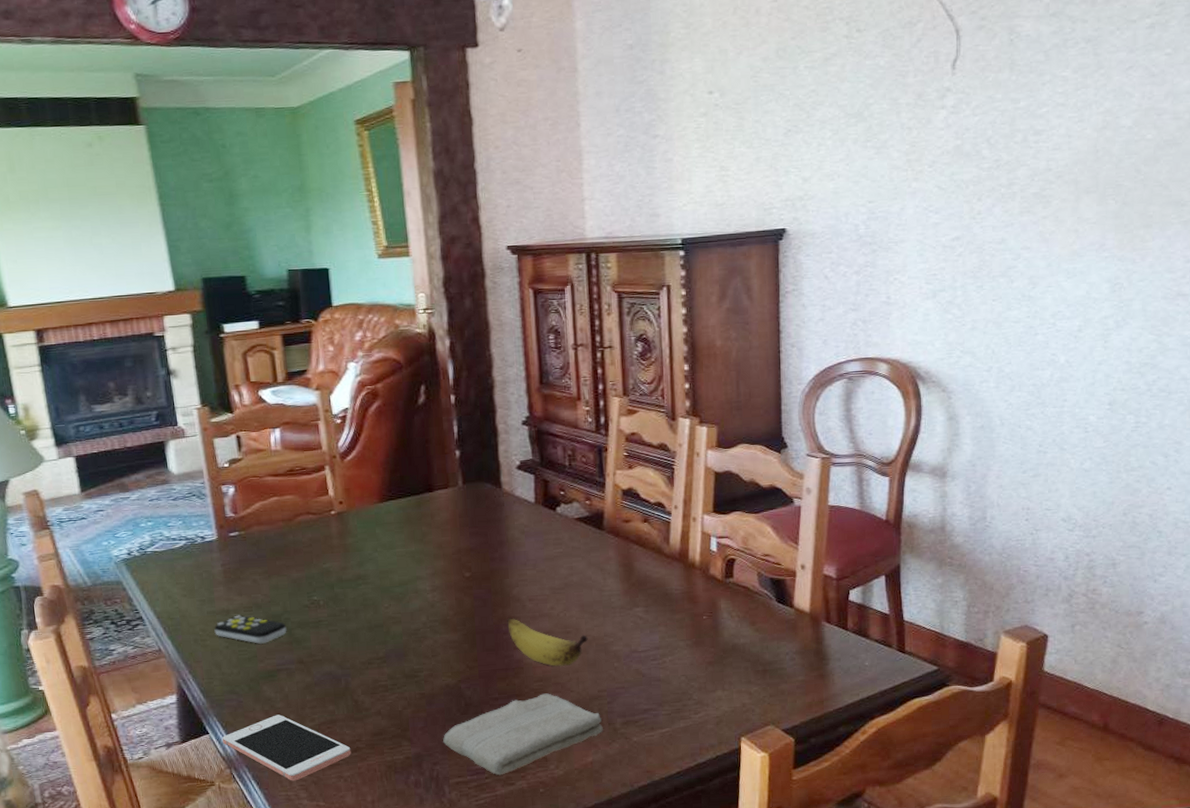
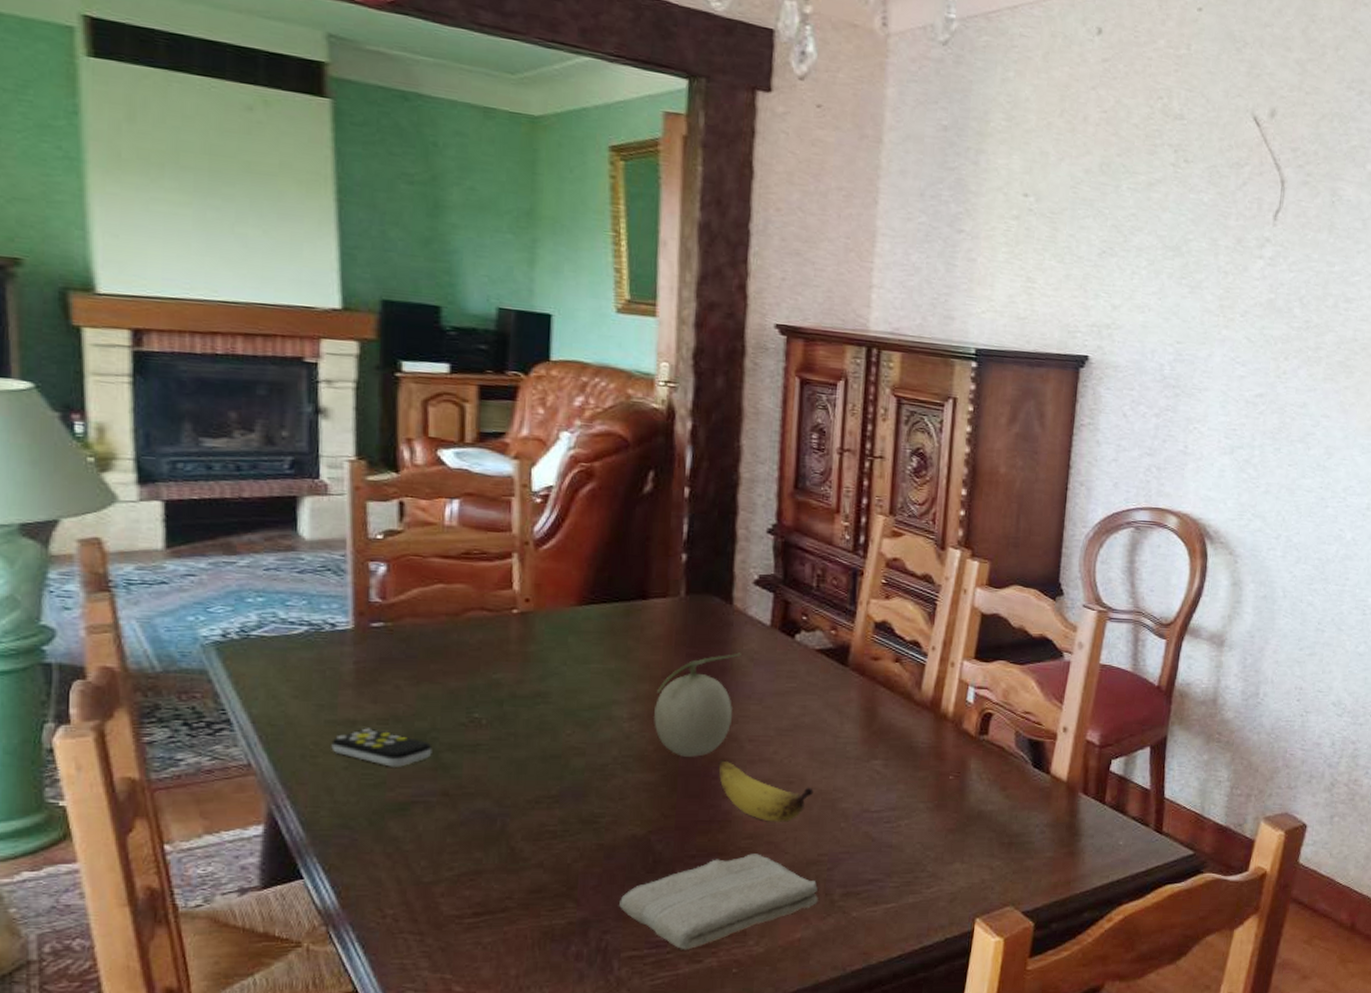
cell phone: present [222,714,351,781] -> none [322,859,497,946]
fruit: none [450,527,514,618] -> present [653,652,741,757]

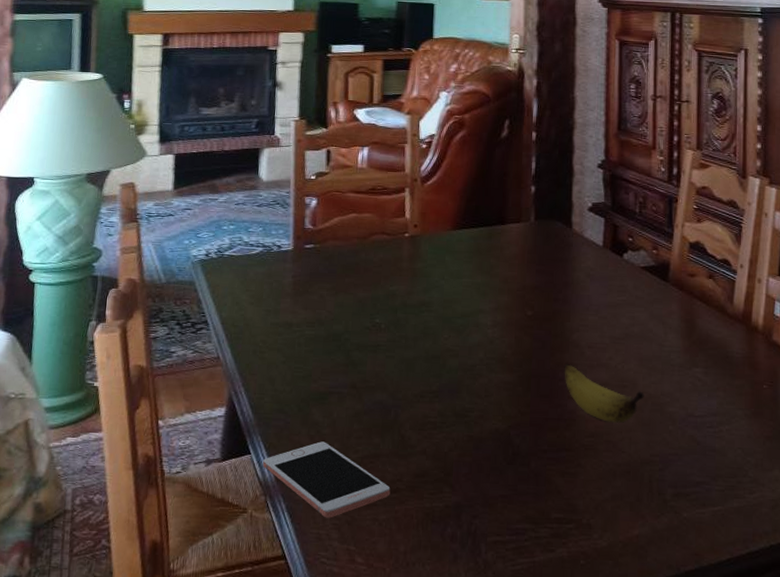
cell phone: none [322,859,497,946] -> present [263,441,391,518]
remote control: present [331,728,433,767] -> none [274,329,345,363]
washcloth: present [619,854,818,950] -> none [486,451,652,539]
fruit: present [653,652,741,757] -> none [511,269,580,361]

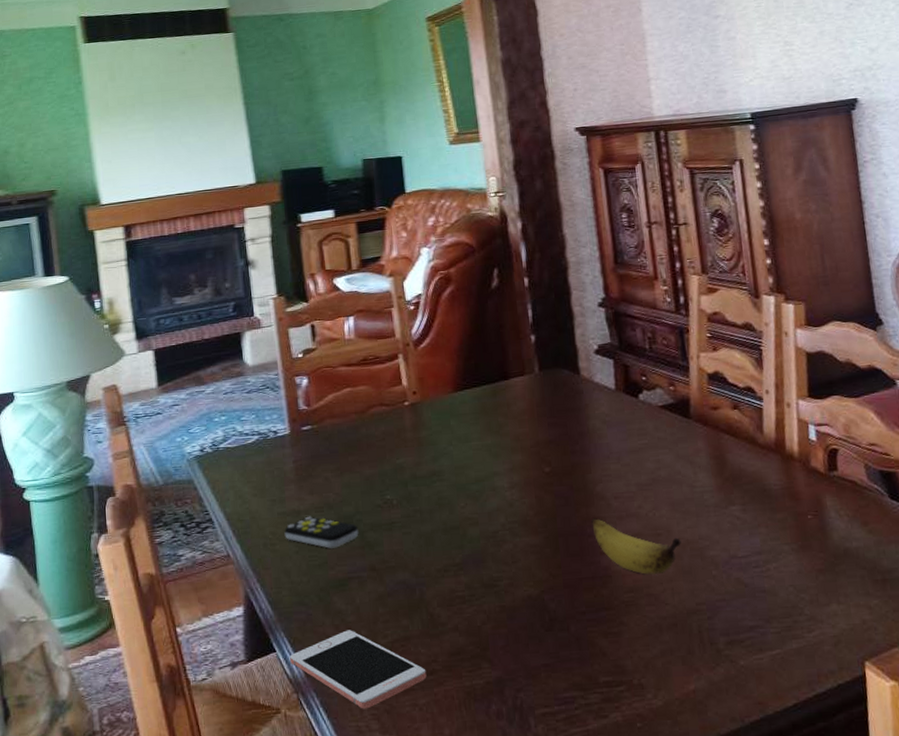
remote control: none [274,329,345,363] -> present [284,516,359,549]

